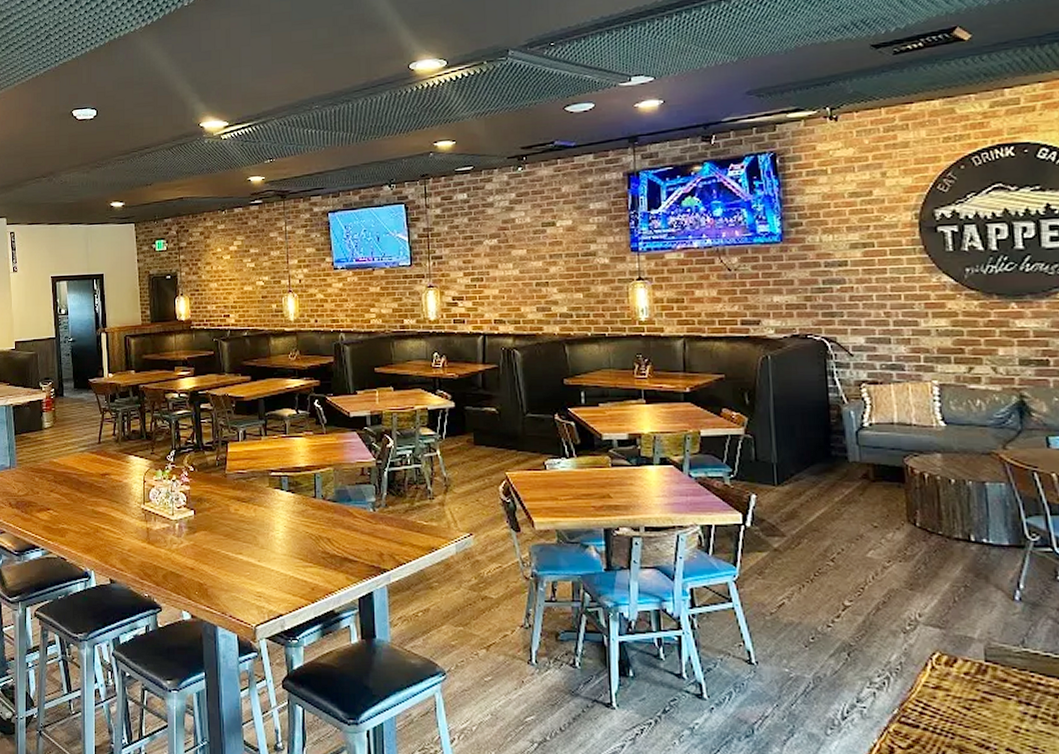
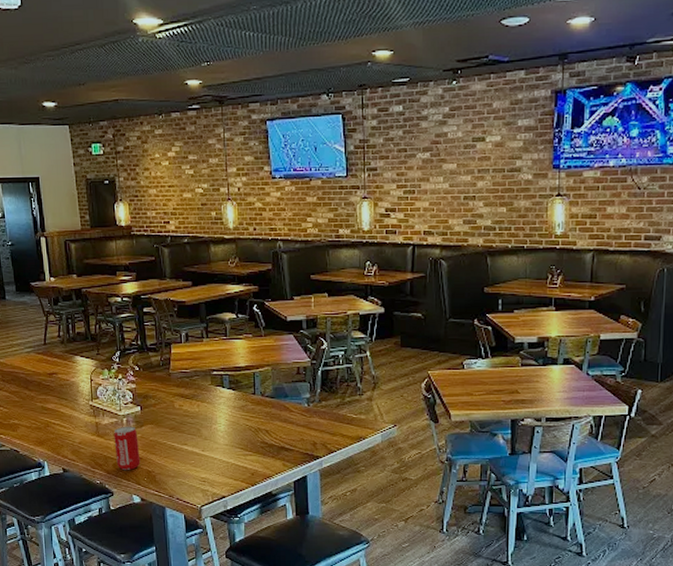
beverage can: none [165,532,192,583] -> present [114,426,141,471]

